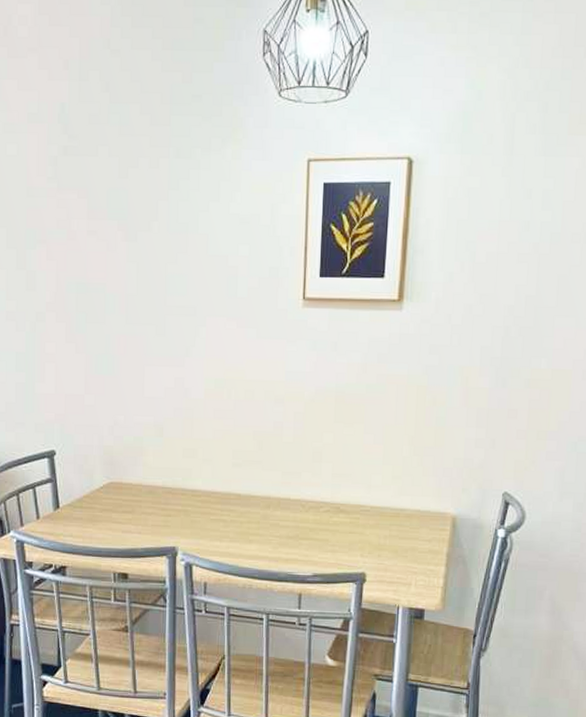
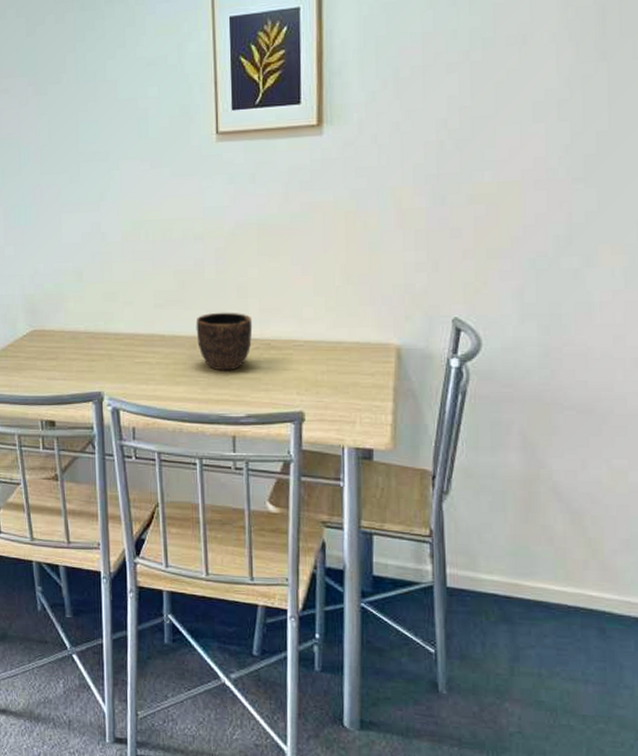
bowl: none [271,474,325,532] -> present [196,312,253,371]

